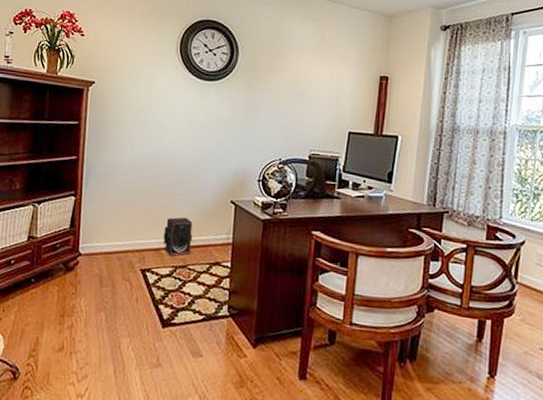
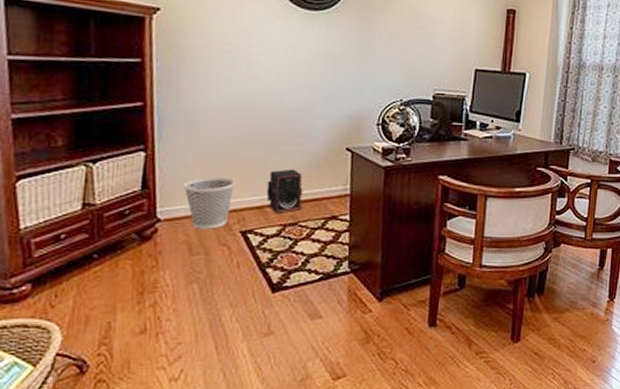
wastebasket: none [100,220,139,266] -> present [183,177,235,229]

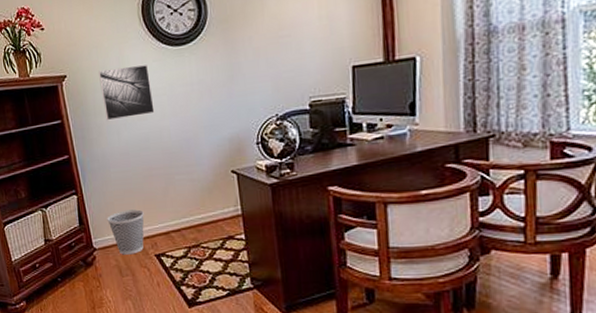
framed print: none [205,13,271,75] -> present [99,64,155,121]
stereo: present [266,169,303,215] -> none [169,196,201,238]

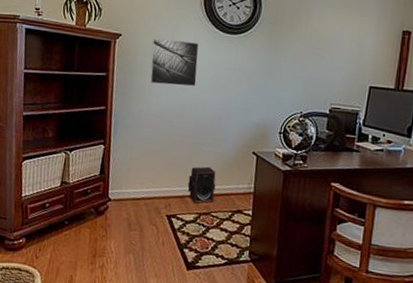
wastebasket: present [107,209,144,255] -> none [128,168,165,211]
stereo: none [169,196,201,238] -> present [187,166,216,204]

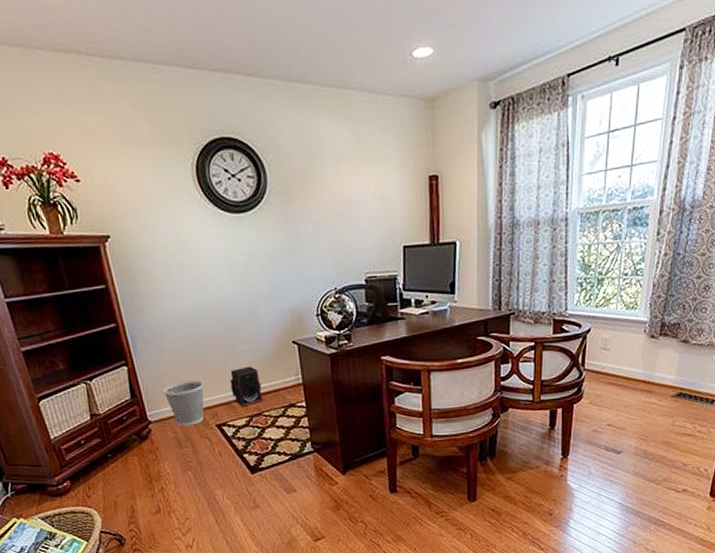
wastebasket: none [128,168,165,211] -> present [162,380,204,427]
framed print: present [150,37,200,87] -> none [148,229,213,288]

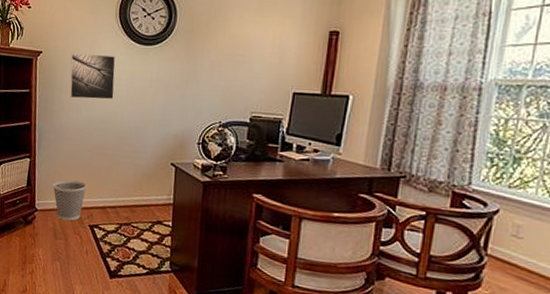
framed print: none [148,229,213,288] -> present [69,53,116,100]
stereo: present [230,366,263,408] -> none [108,178,136,215]

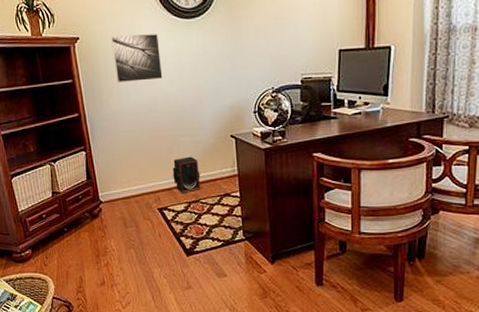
wastebasket: present [52,180,87,221] -> none [114,167,149,208]
stereo: none [108,178,136,215] -> present [172,156,201,194]

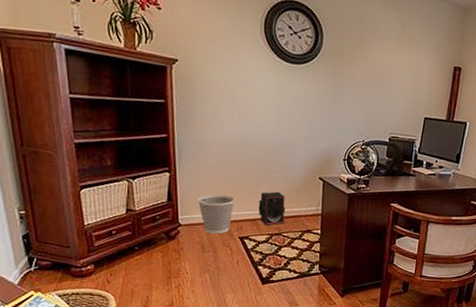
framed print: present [111,33,163,84] -> none [212,64,262,116]
wastebasket: none [114,167,149,208] -> present [197,194,235,234]

